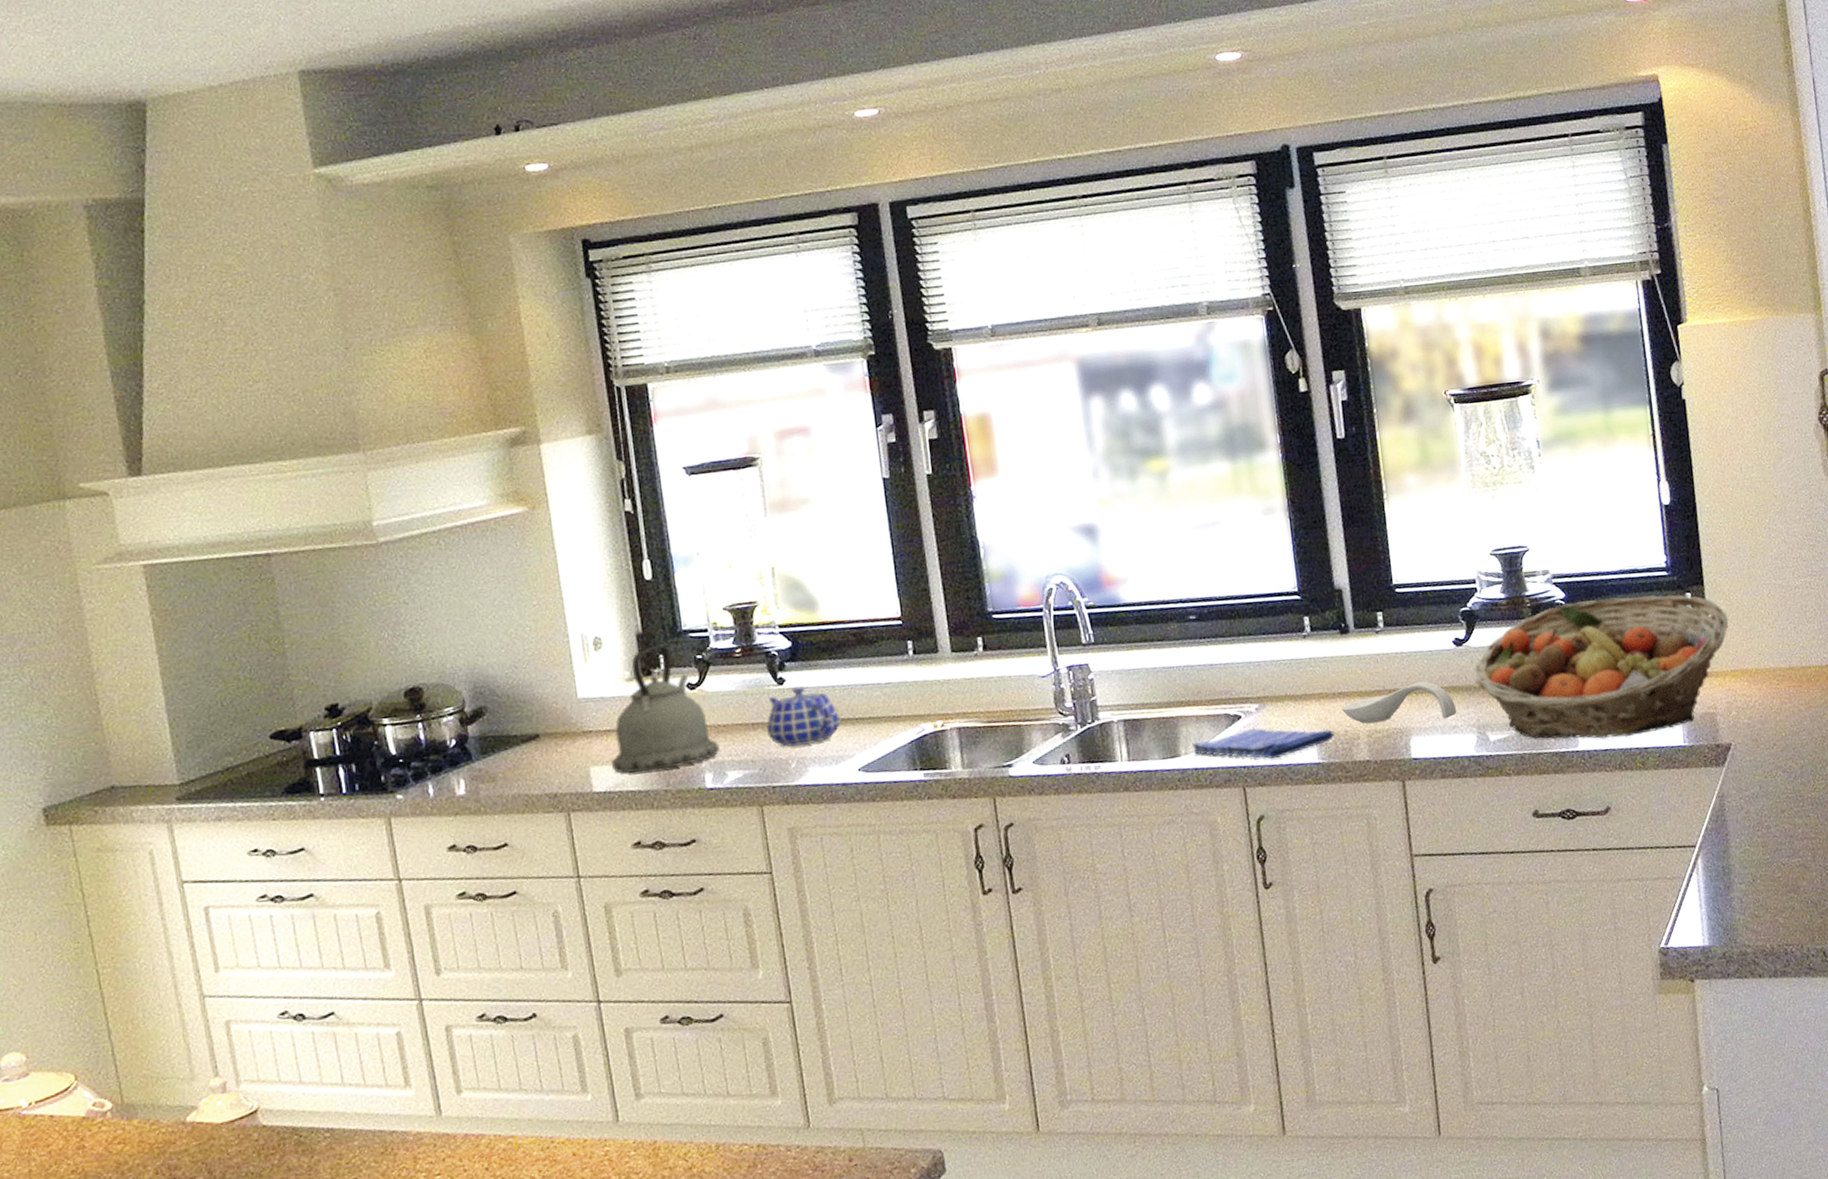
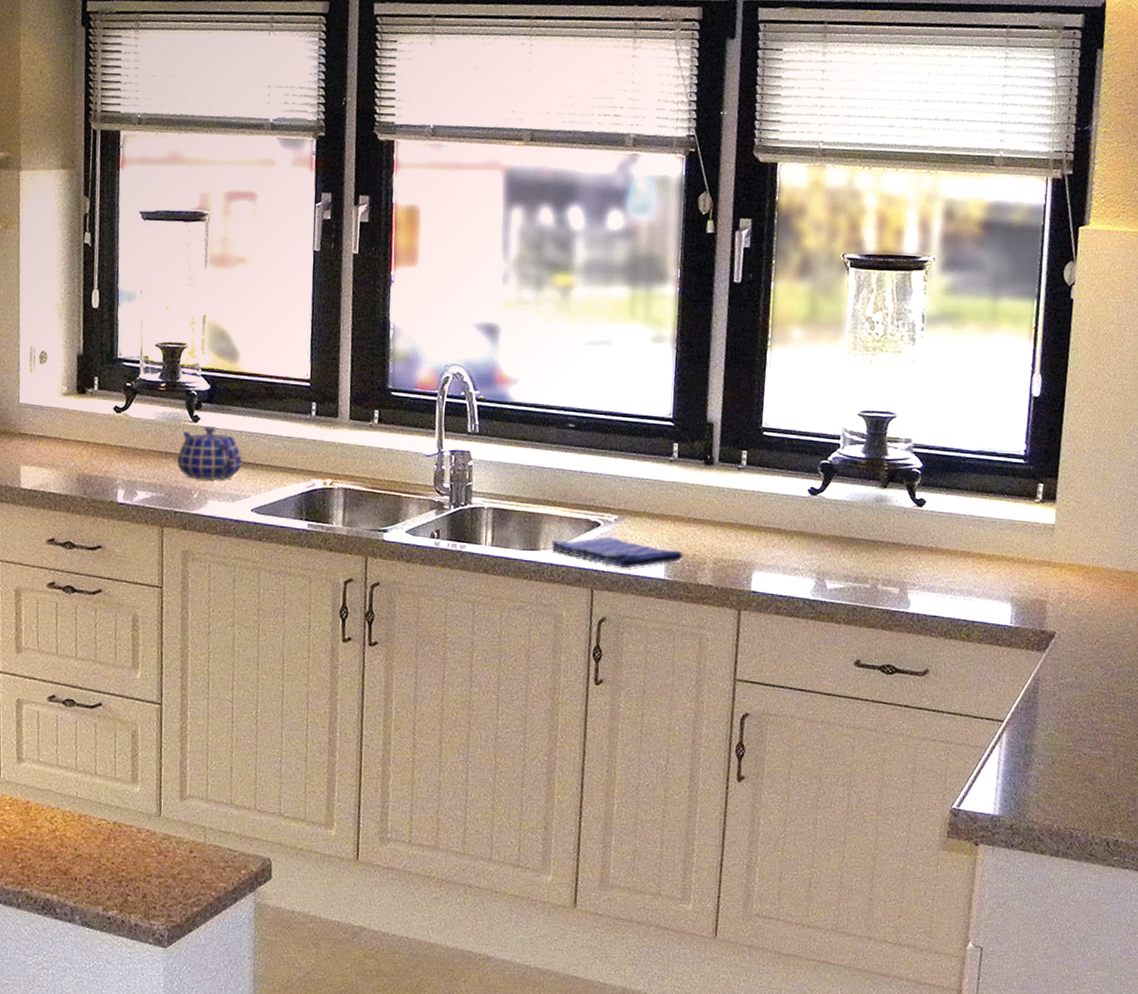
kettle: present [612,645,720,774] -> none [40,368,134,479]
spoon rest: present [1342,680,1457,724] -> none [694,521,801,561]
fruit basket: present [1474,594,1729,739] -> none [823,473,1075,608]

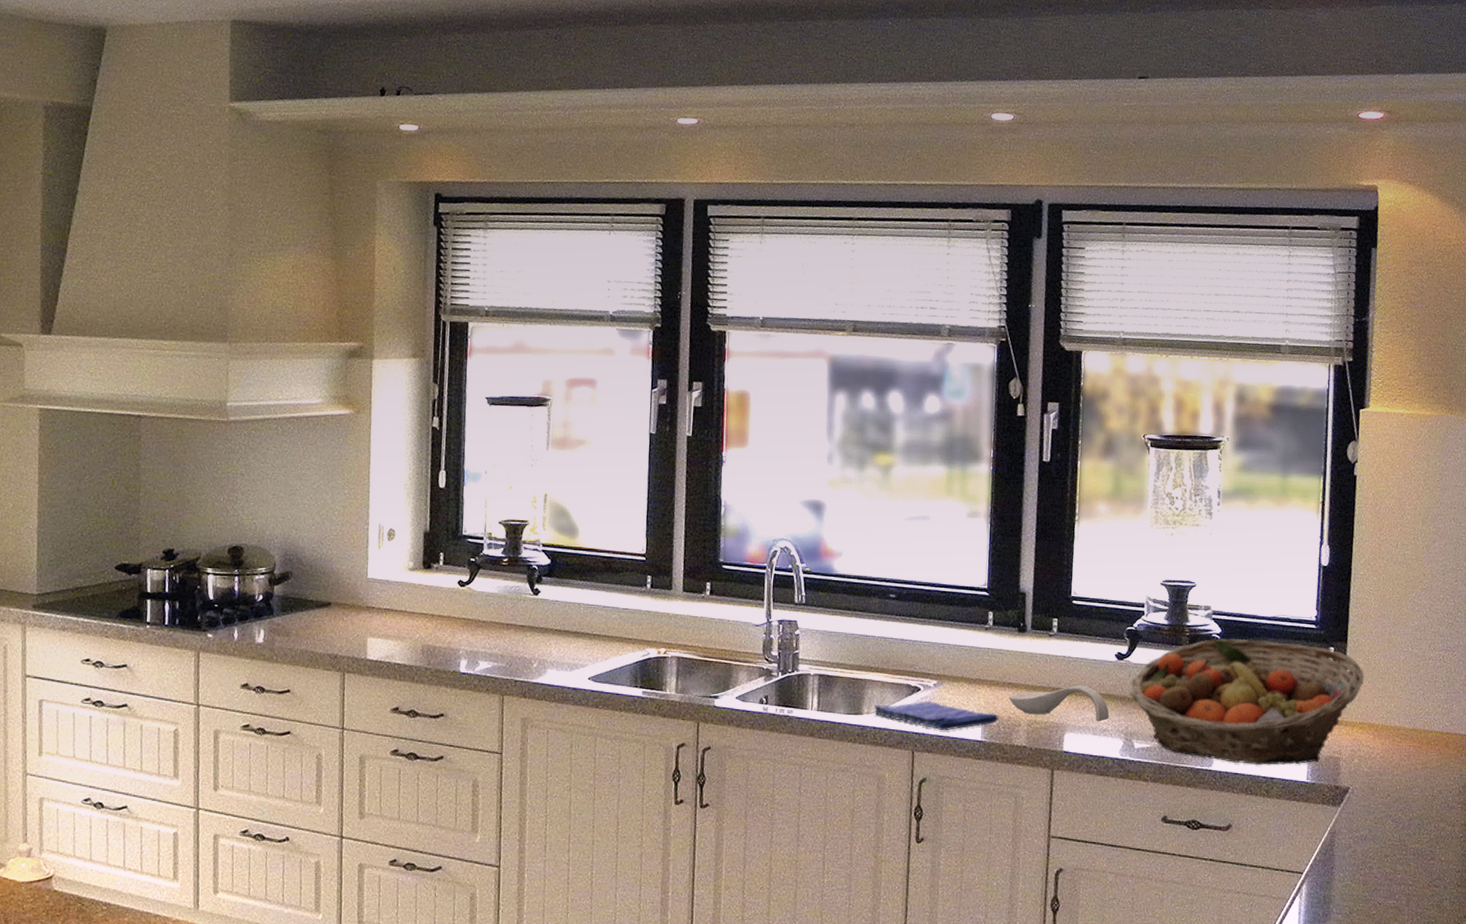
teapot: present [177,426,242,480] -> none [518,599,580,650]
spoon rest: none [694,521,801,561] -> present [1009,684,1110,722]
fruit basket: none [823,473,1075,608] -> present [1130,638,1364,765]

